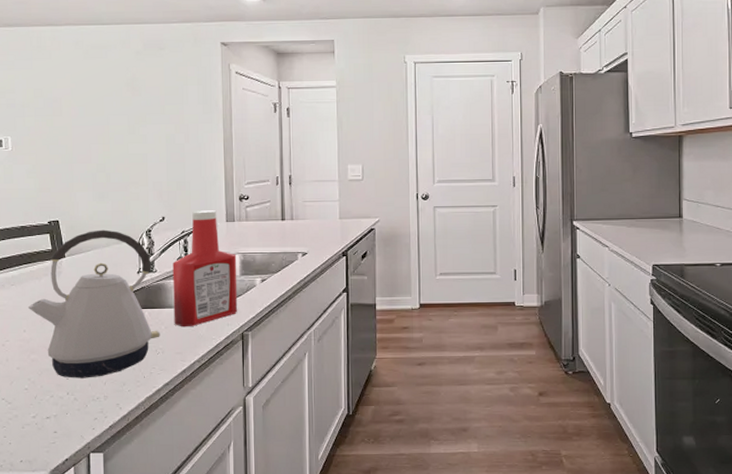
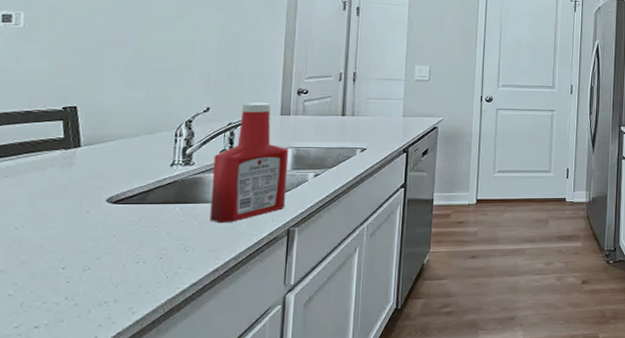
kettle: present [28,229,160,378] -> none [25,118,192,281]

